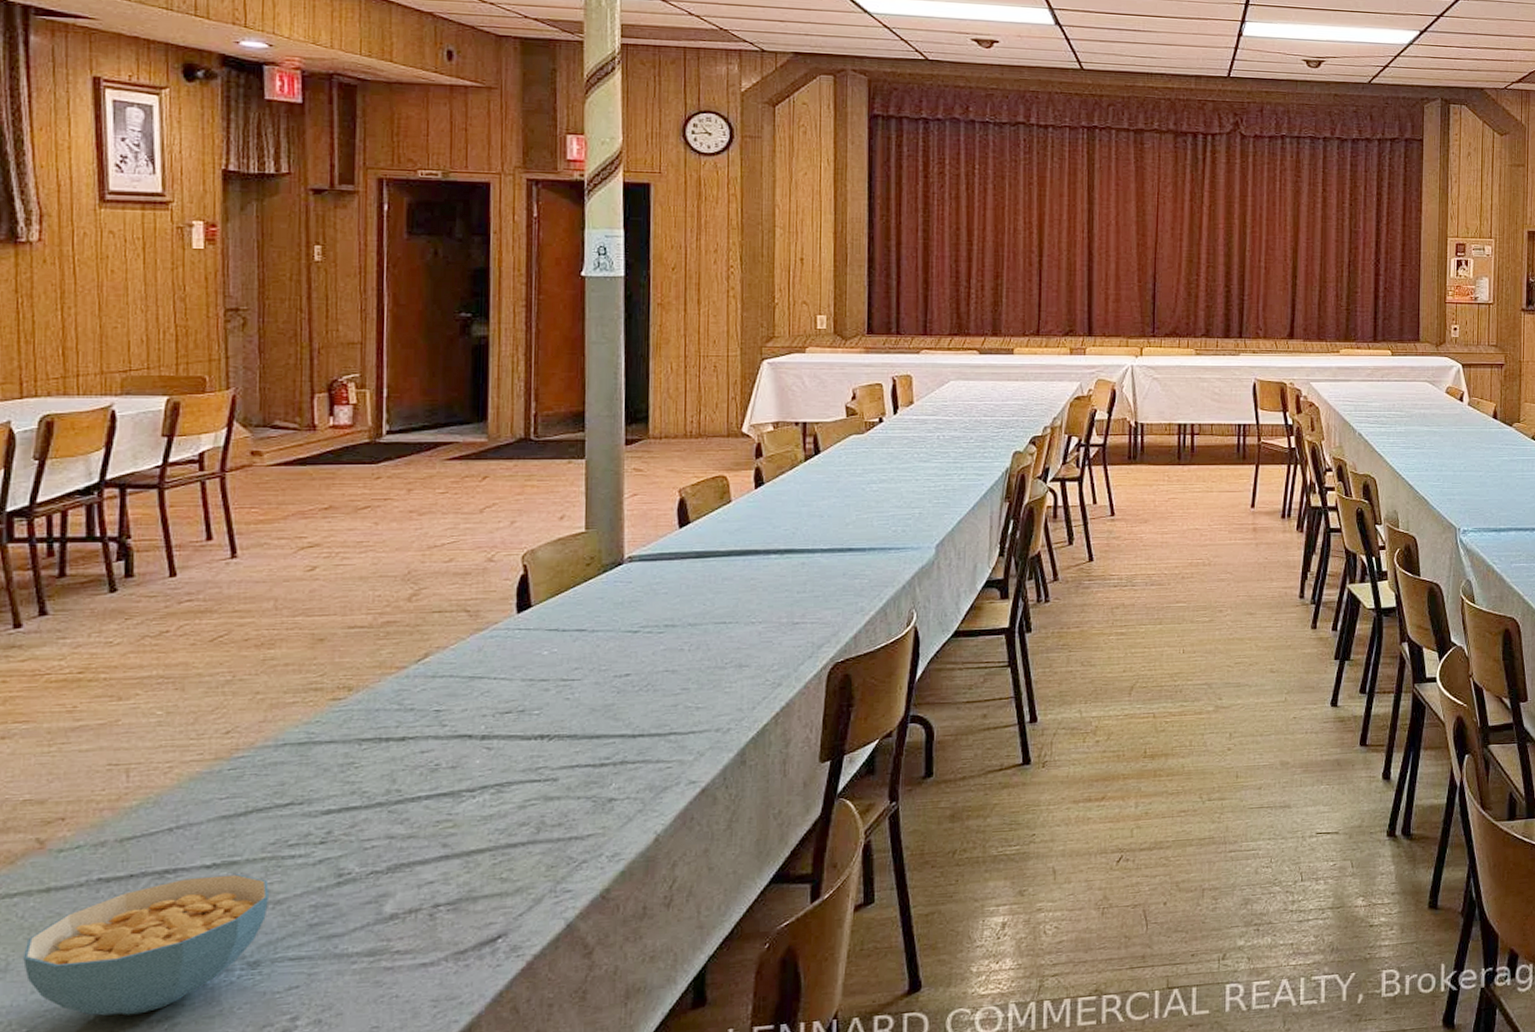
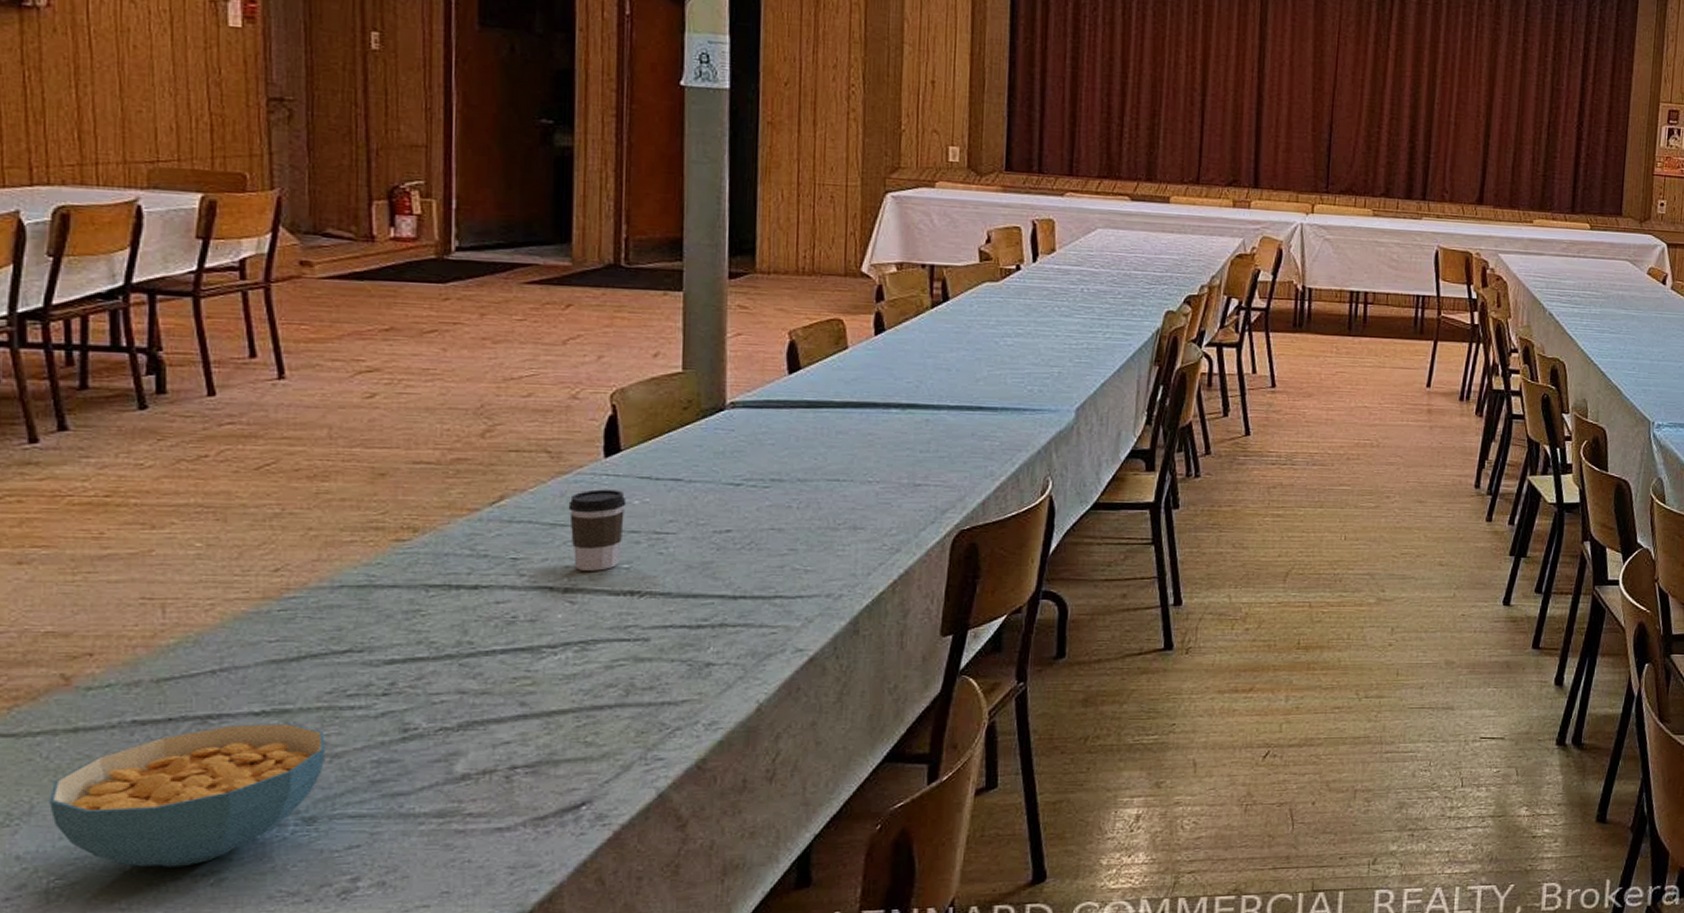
coffee cup: none [485,642,537,719] -> present [568,489,627,571]

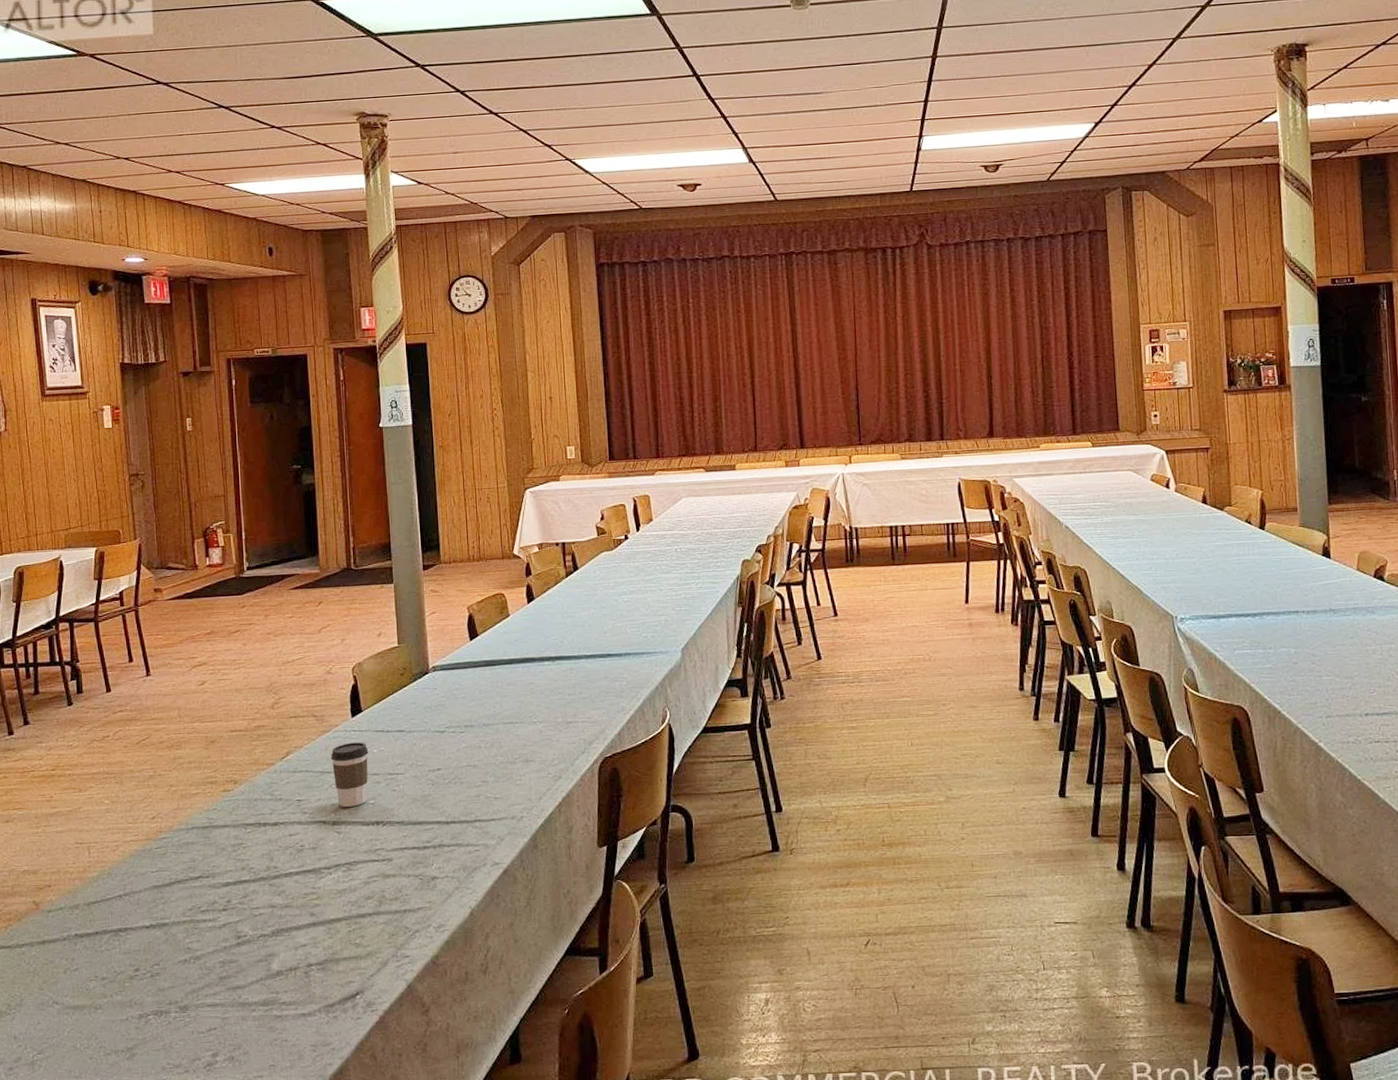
cereal bowl: present [49,724,325,868] -> none [31,934,190,1045]

